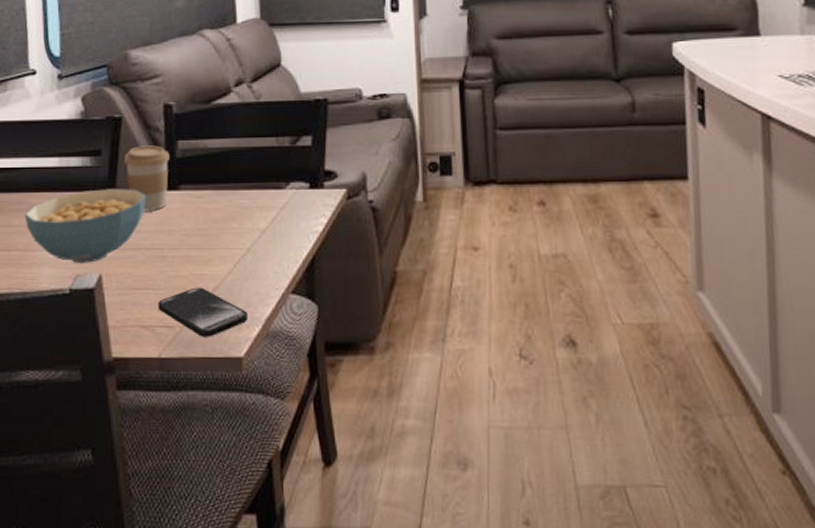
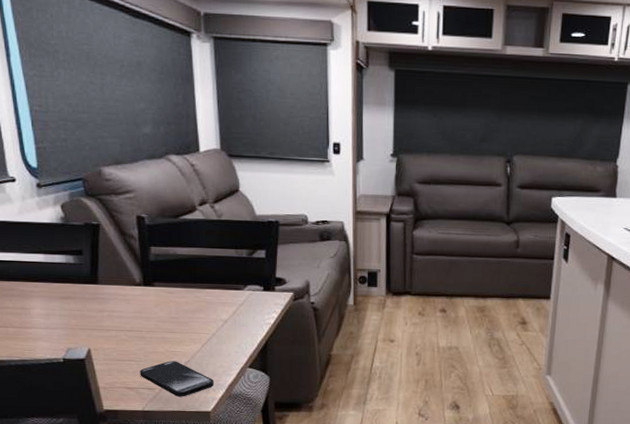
cereal bowl: present [24,189,146,264] -> none [17,282,125,340]
coffee cup: present [124,145,170,212] -> none [104,249,144,302]

